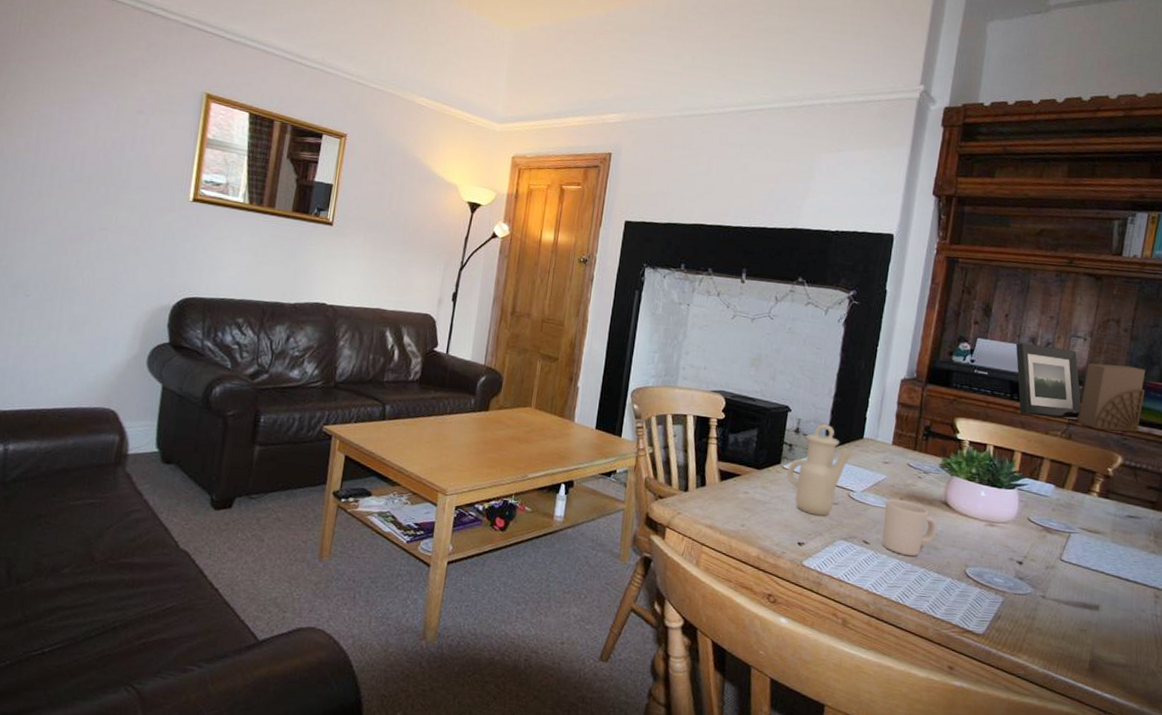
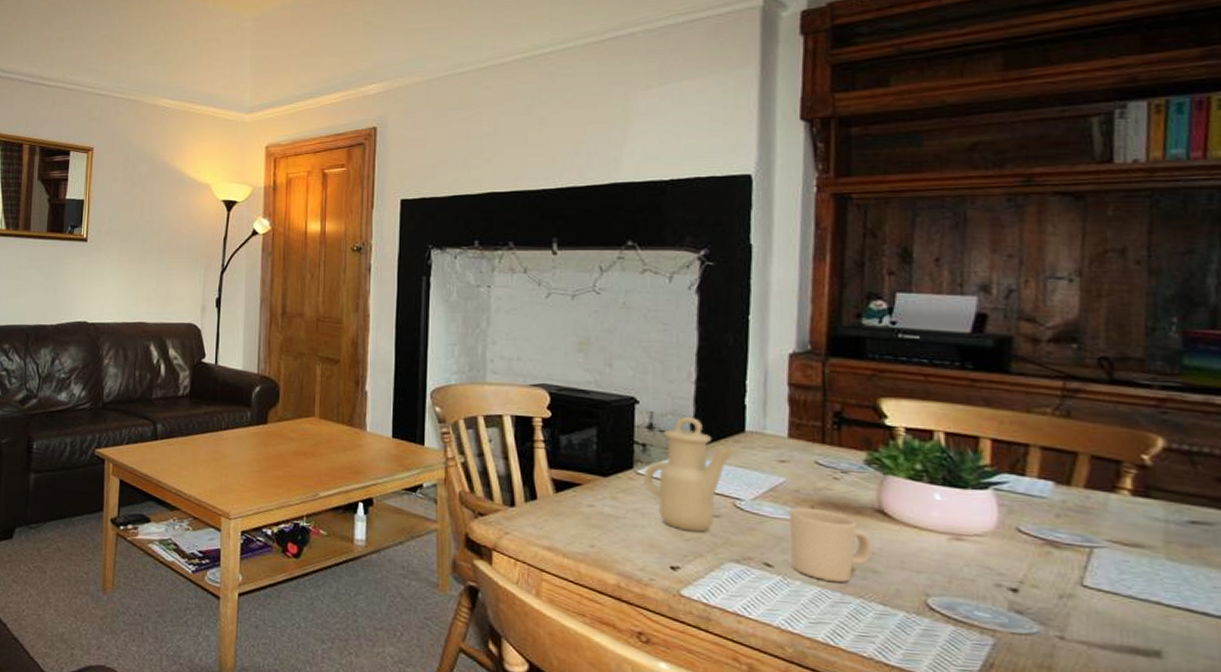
picture frame: present [1015,342,1081,420] -> none [957,293,1080,390]
decorative box: present [1076,363,1146,432] -> none [1075,310,1189,403]

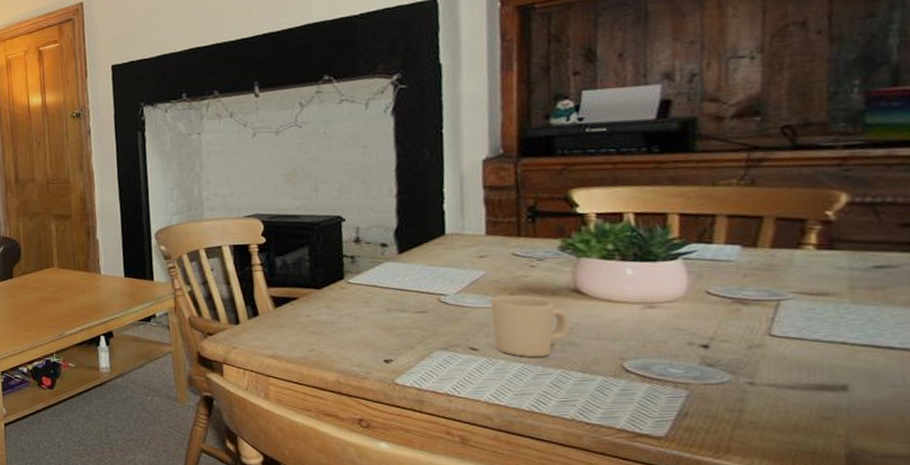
teapot: present [644,417,736,532] -> none [354,228,438,328]

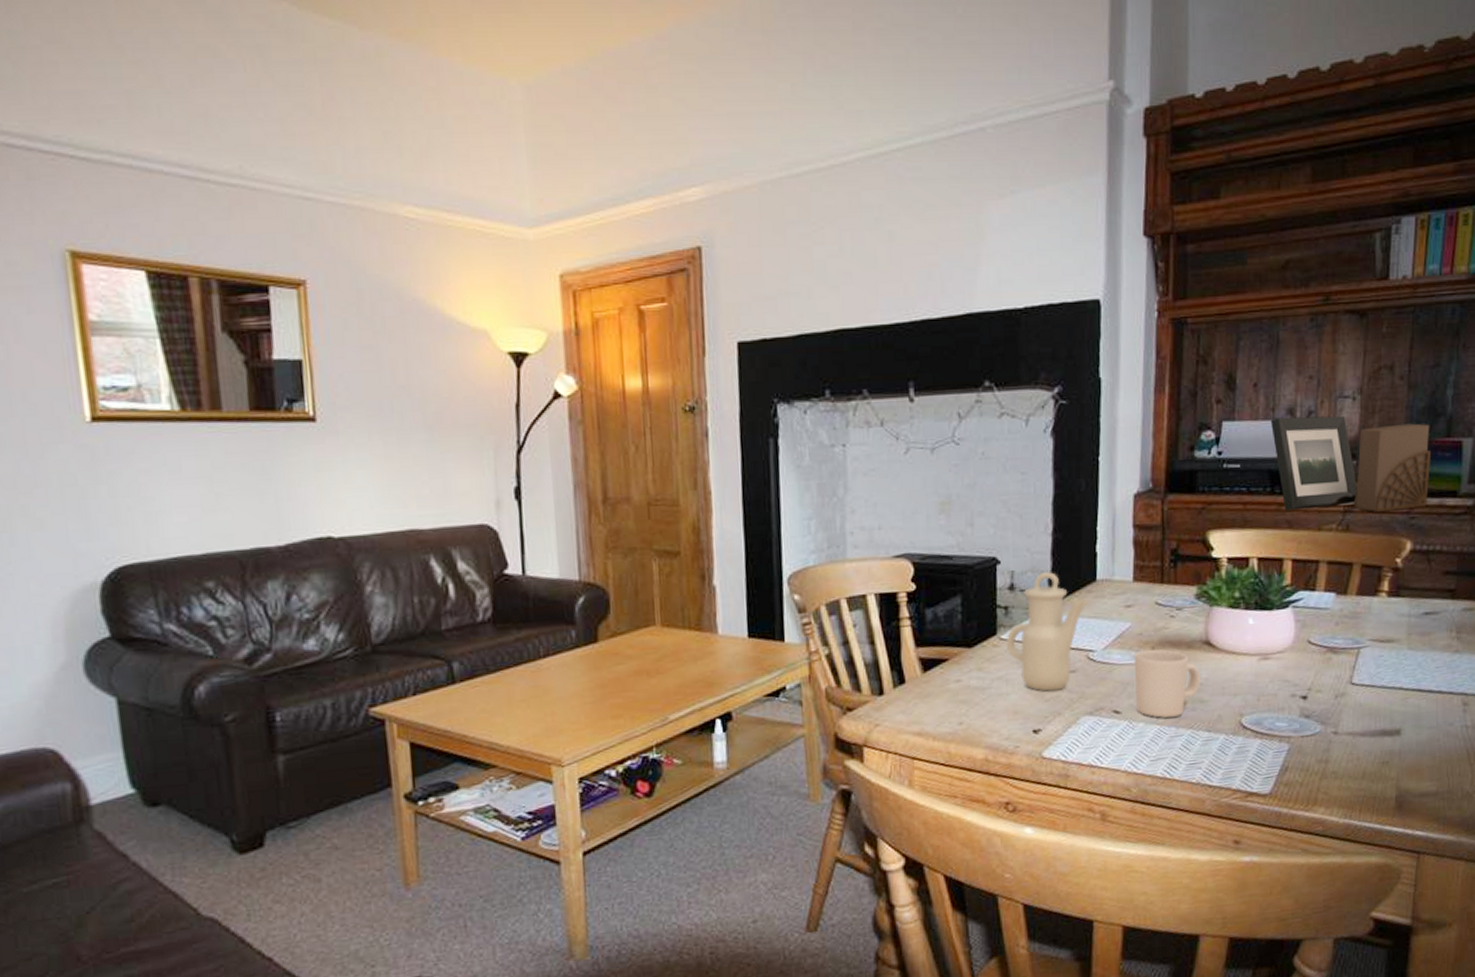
teapot: none [354,228,438,328] -> present [1007,572,1089,692]
picture frame: none [641,74,764,168] -> present [1270,415,1357,511]
decorative box: none [759,75,871,166] -> present [1353,423,1432,512]

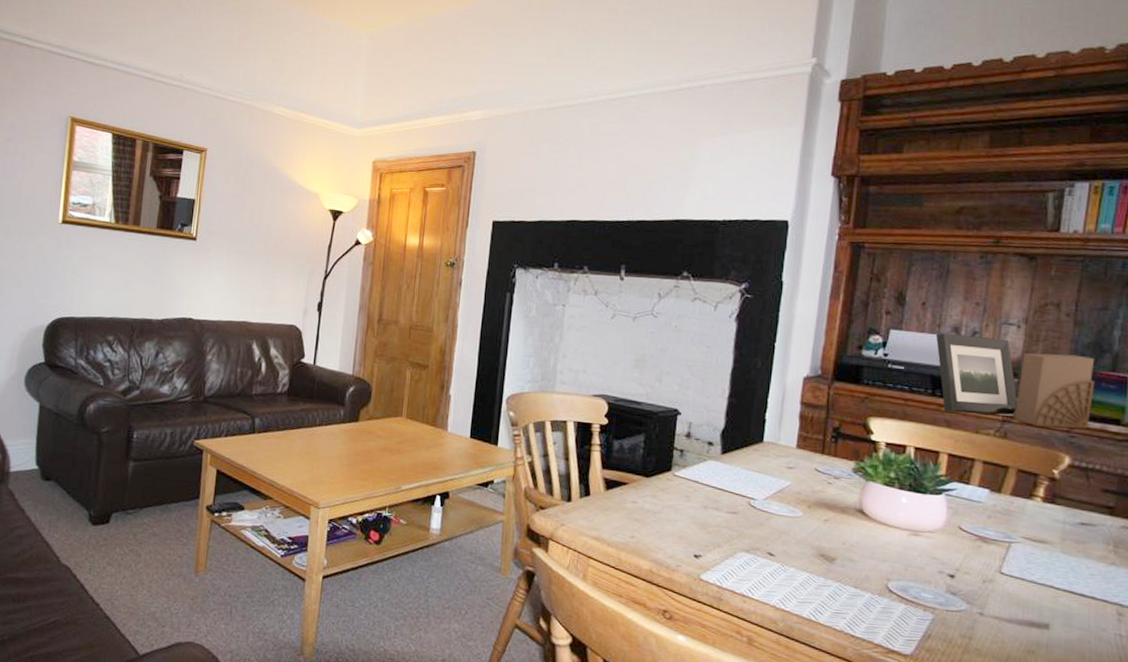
teapot: present [1007,572,1089,692] -> none [679,428,755,526]
mug: present [1133,649,1201,718] -> none [789,506,852,569]

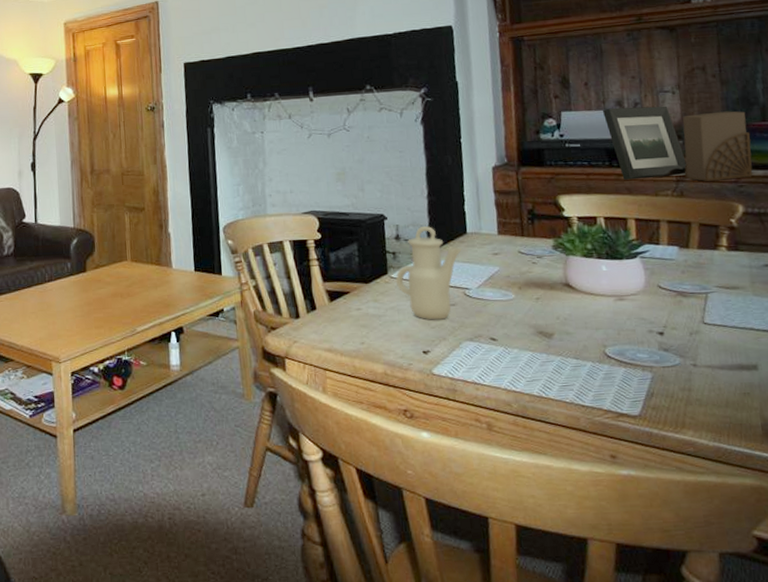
teapot: none [679,428,755,526] -> present [396,226,462,320]

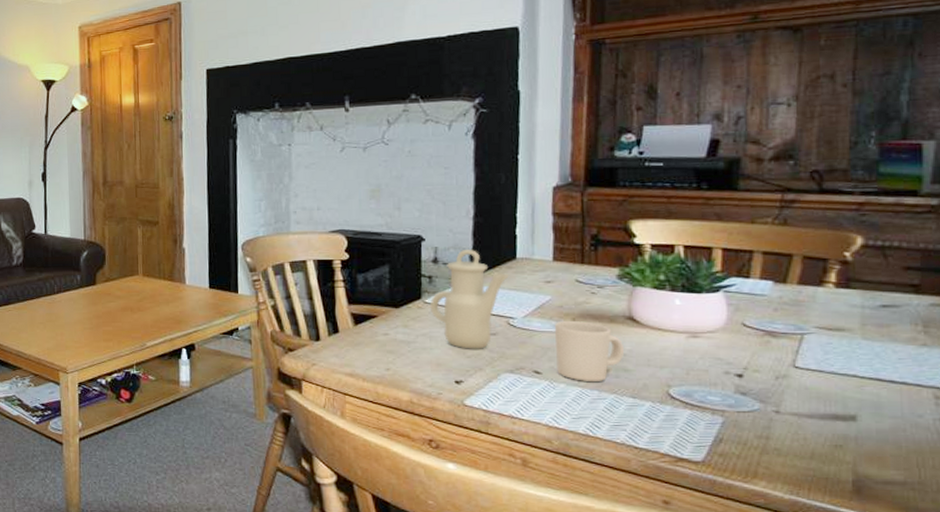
mug: none [504,289,565,346] -> present [554,320,625,383]
picture frame: present [602,106,687,180] -> none [694,120,795,205]
decorative box: present [683,111,753,181] -> none [791,127,884,208]

